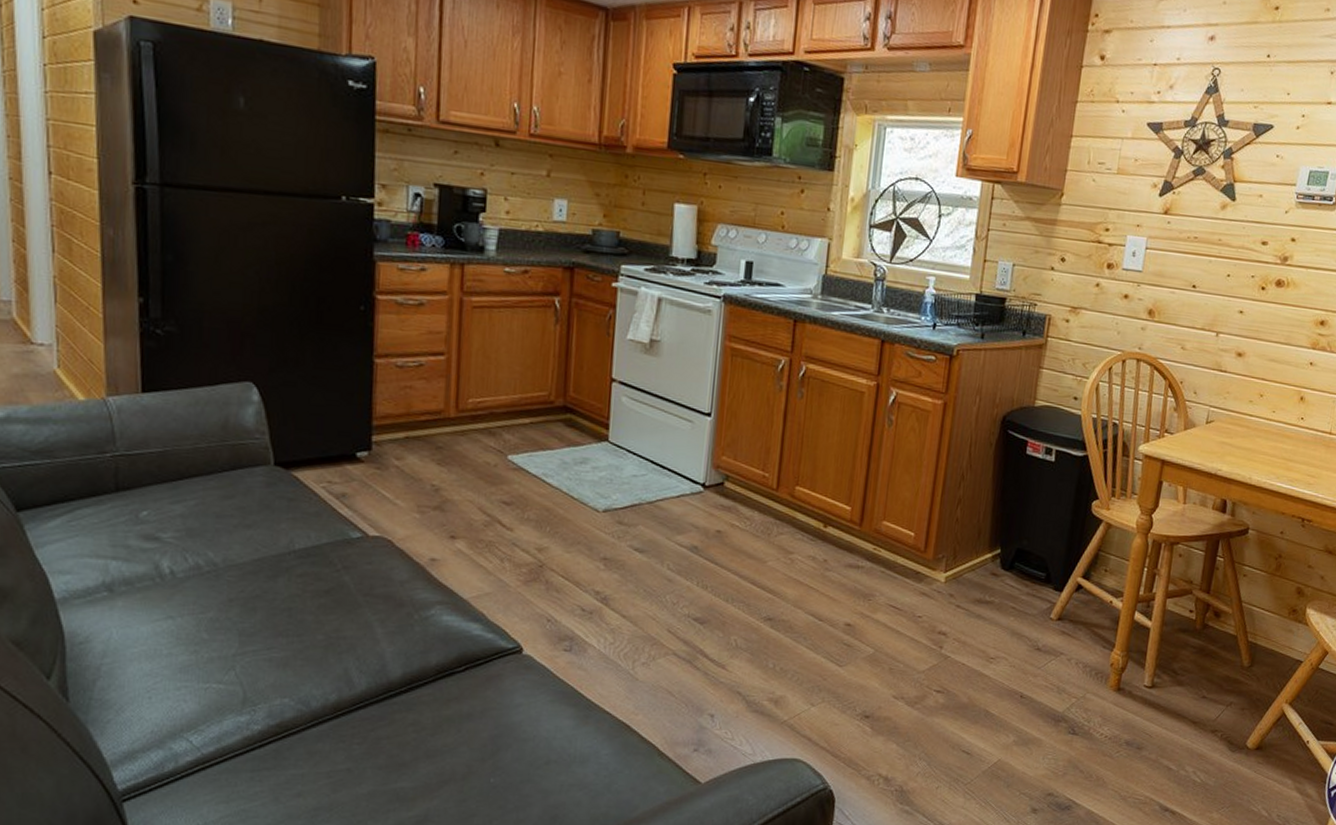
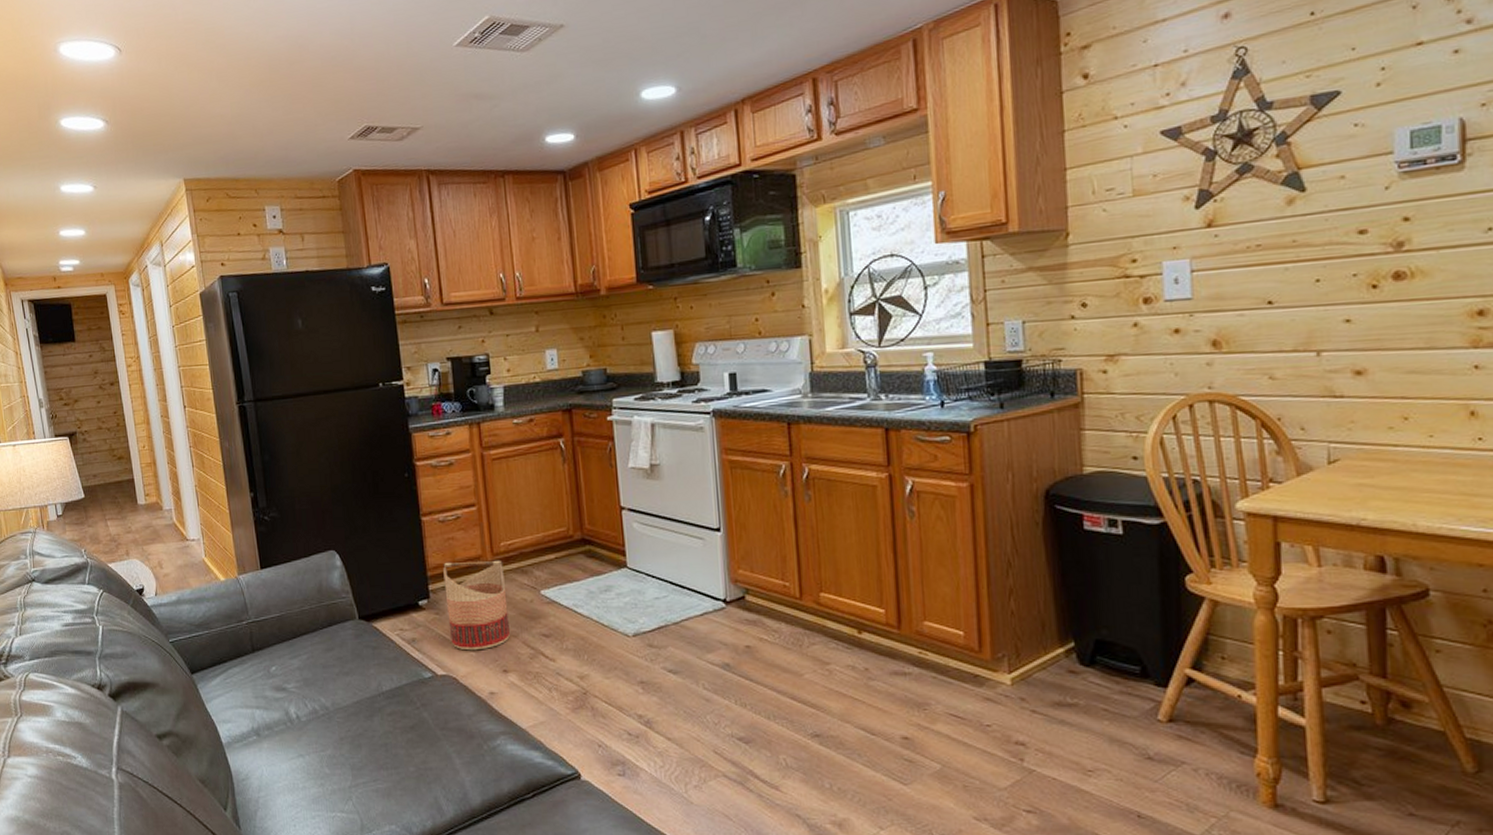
basket: none [391,413,468,513] -> present [443,560,510,651]

